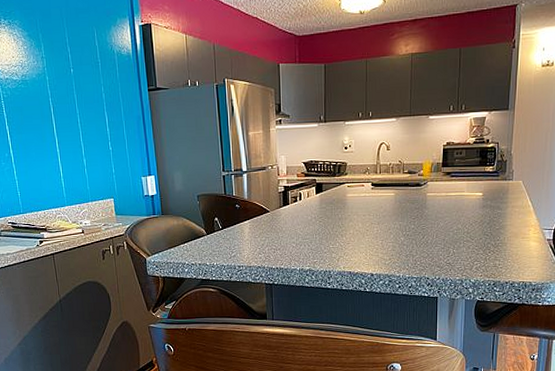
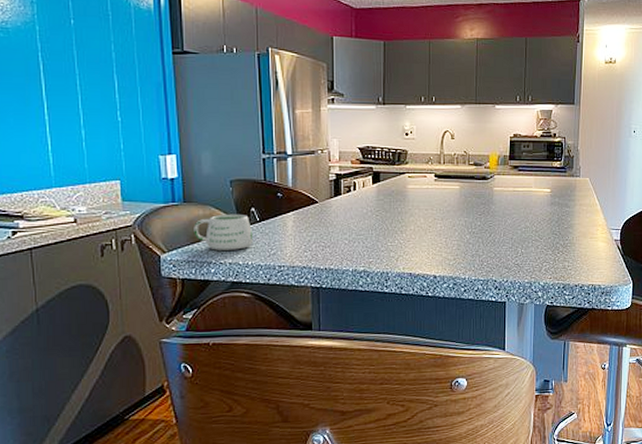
mug: none [170,223,218,254] -> present [194,213,254,250]

